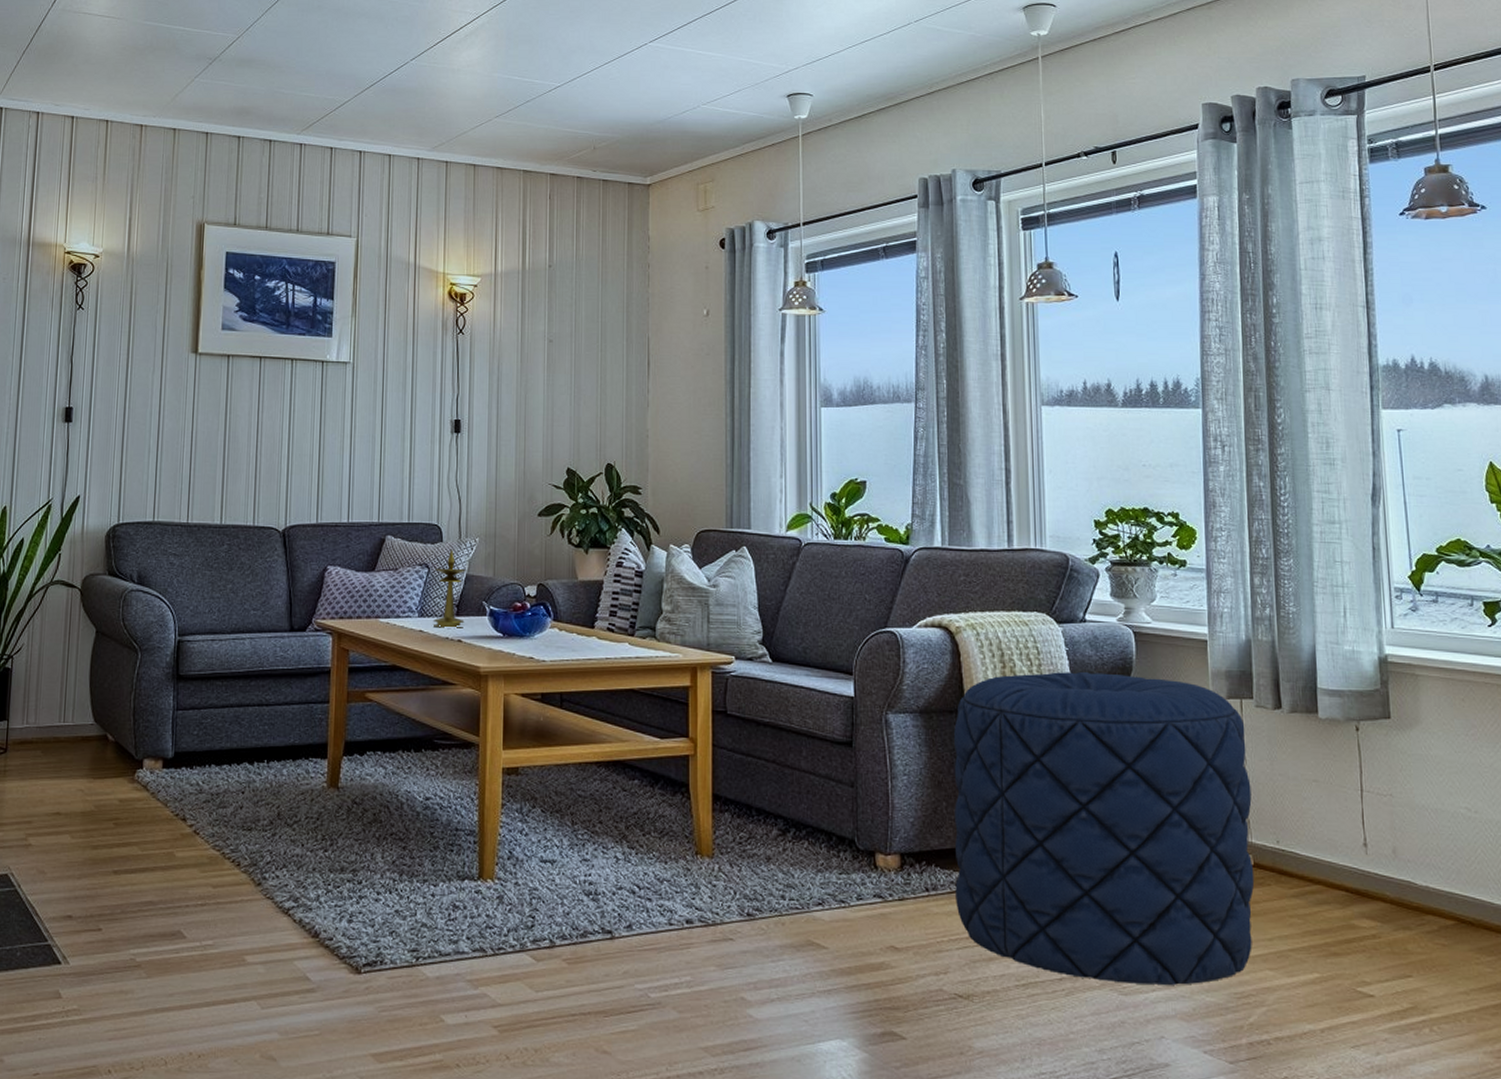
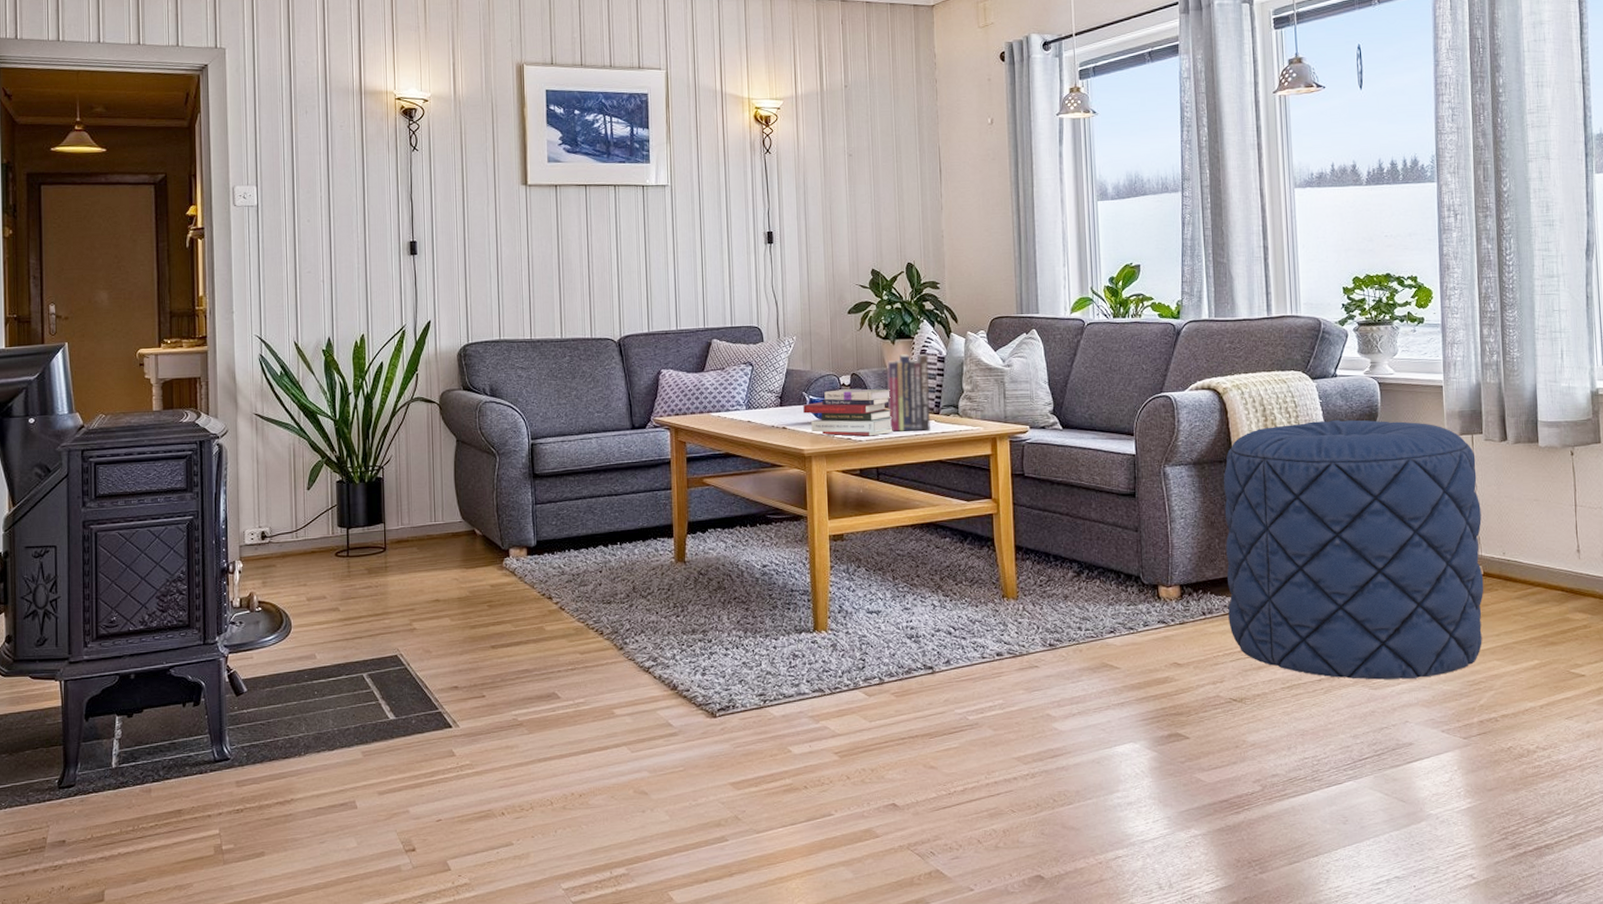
candlestick: present [432,549,467,628] -> none [758,348,788,418]
books: none [482,601,581,657] -> present [803,388,893,437]
books: none [576,564,625,655] -> present [887,353,931,432]

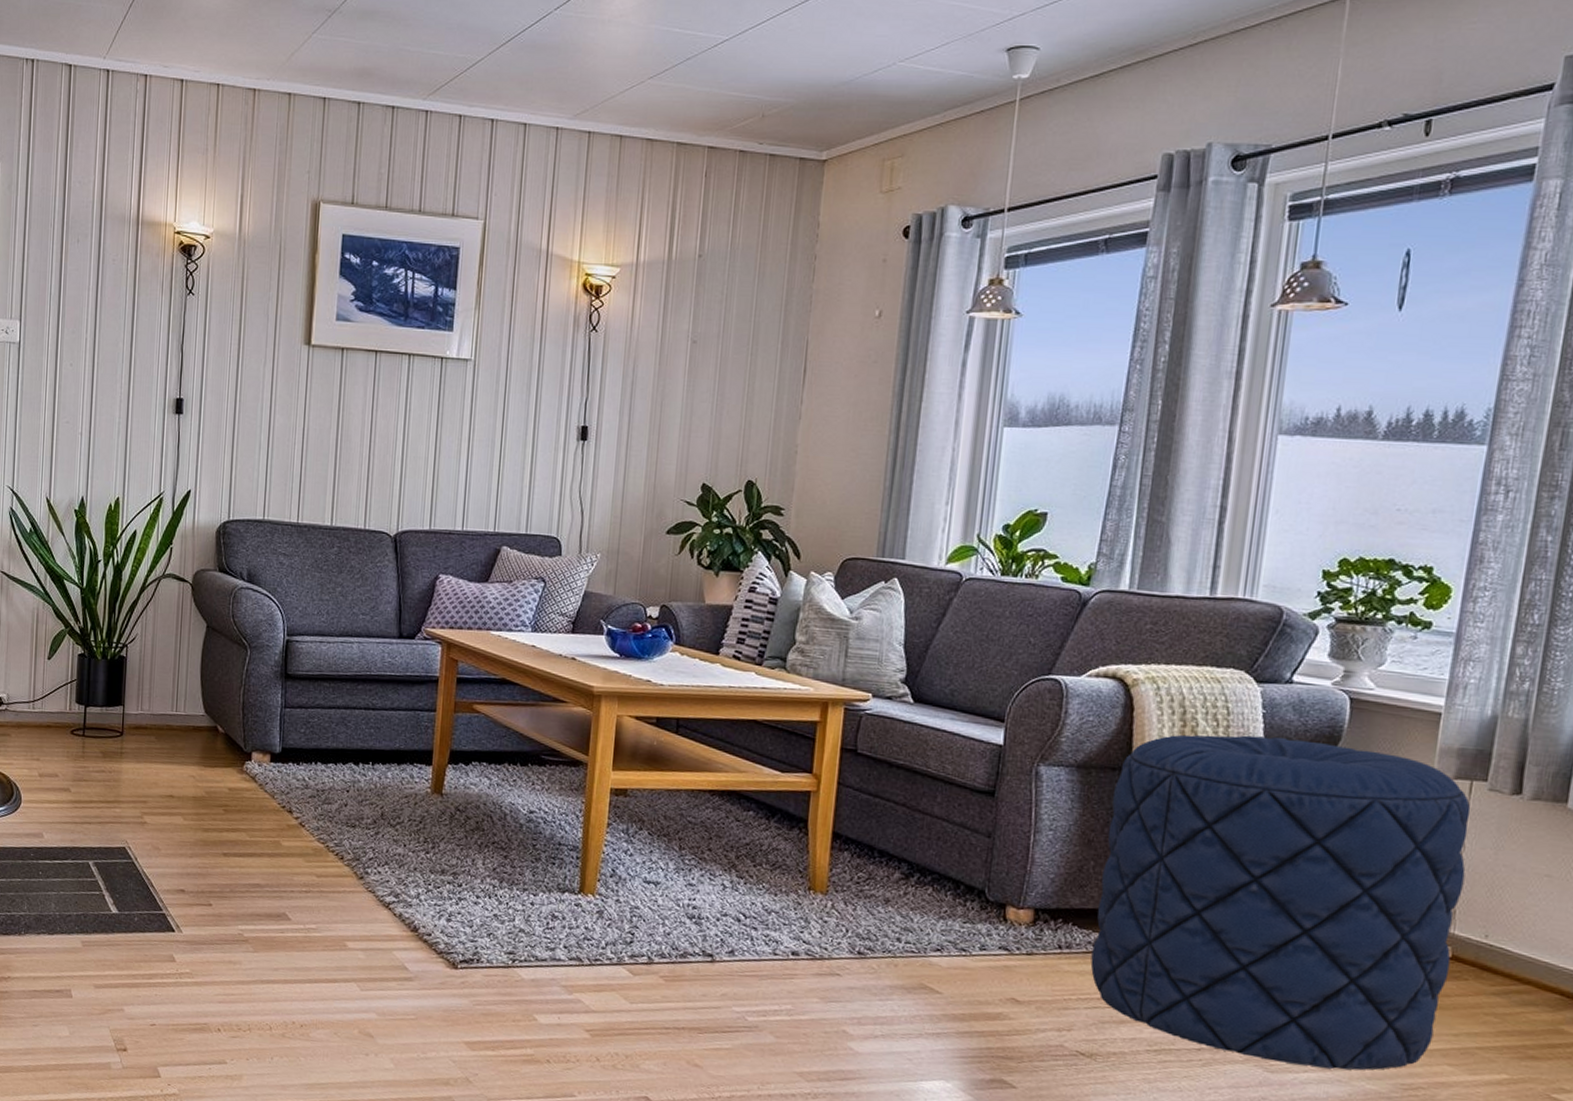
books: present [803,388,893,437] -> none [598,621,706,682]
books: present [887,353,931,432] -> none [699,588,758,684]

